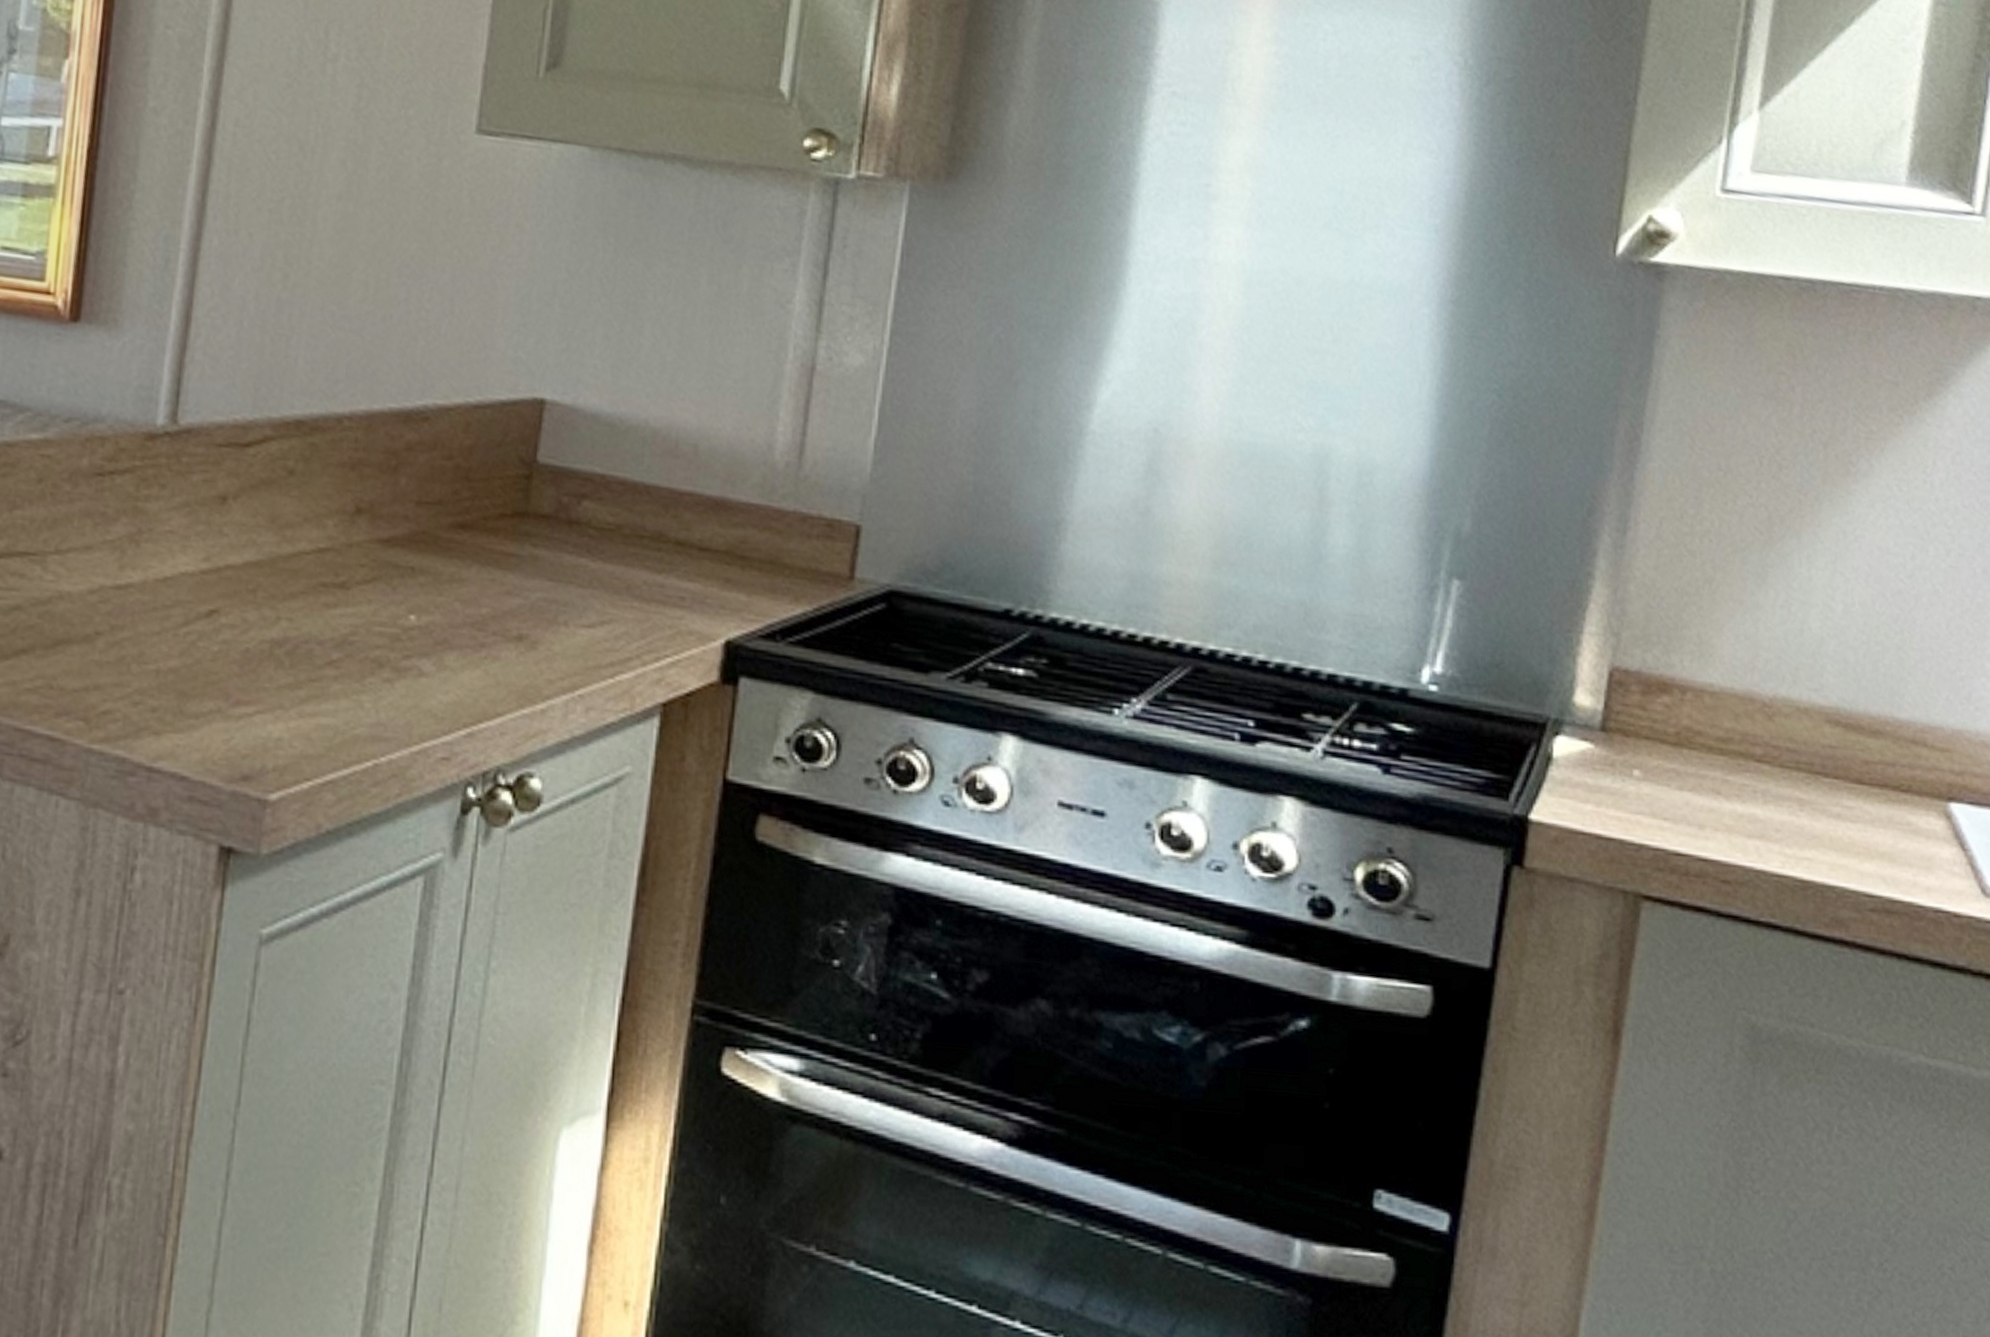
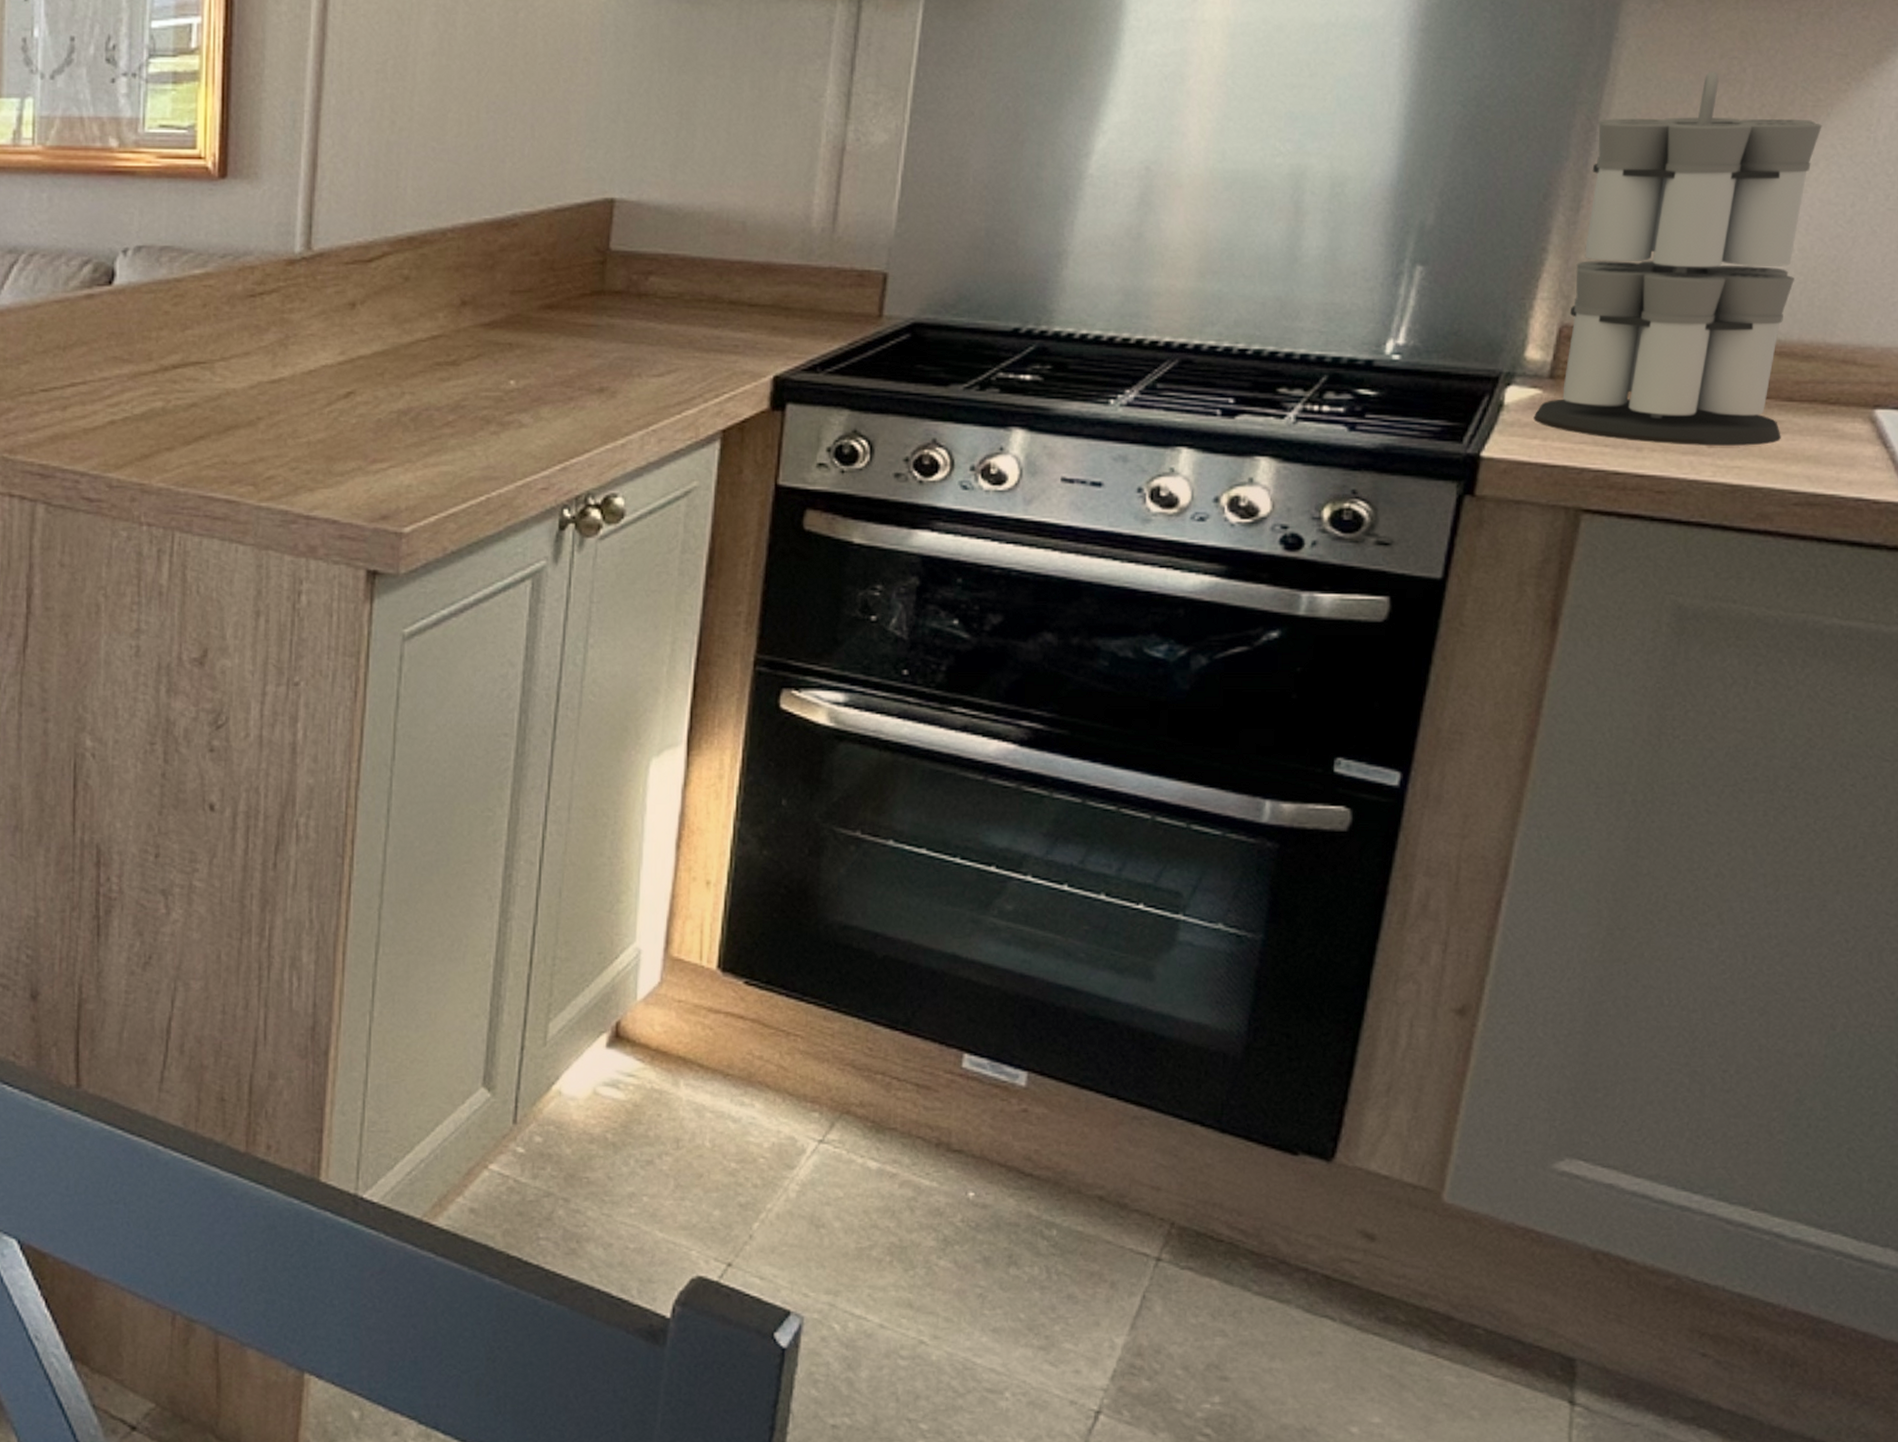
spice rack: none [1584,385,1877,835] -> present [1532,71,1822,446]

